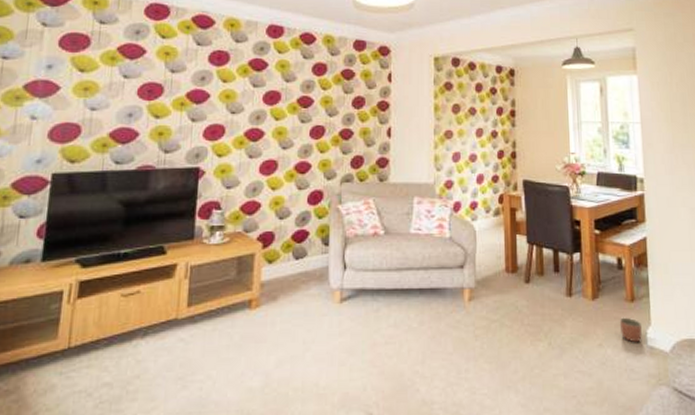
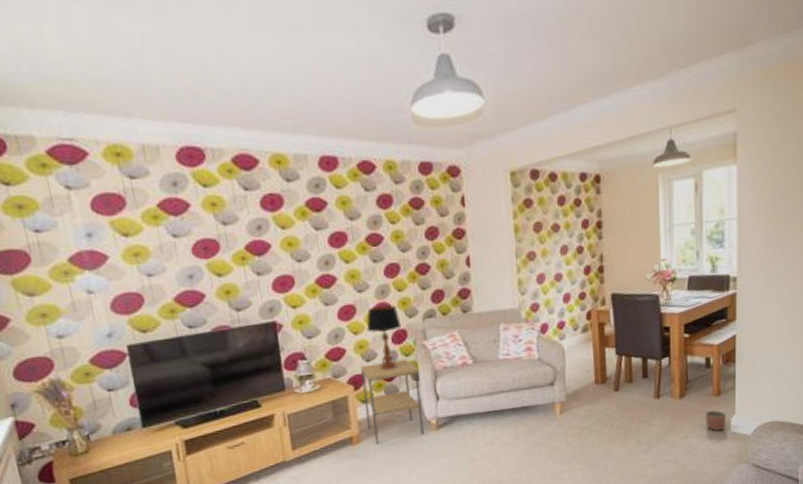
side table: none [269,221,329,311] -> present [361,358,425,444]
table lamp: none [285,165,319,231] -> present [366,305,402,371]

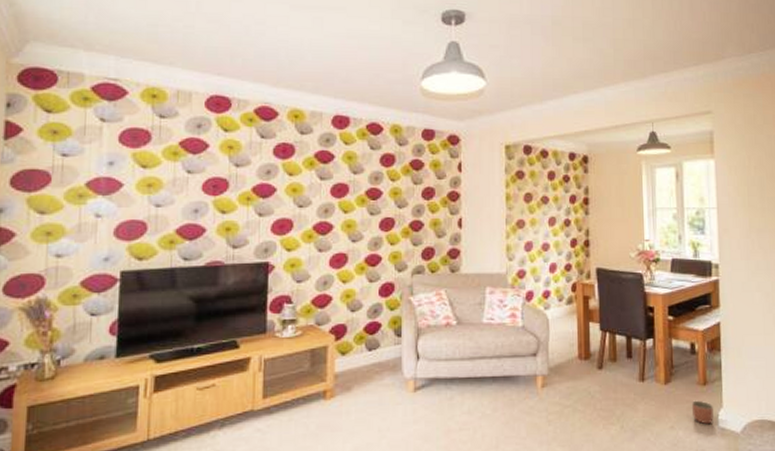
side table: present [361,358,425,444] -> none [343,312,402,401]
table lamp: present [366,305,402,371] -> none [355,257,390,323]

